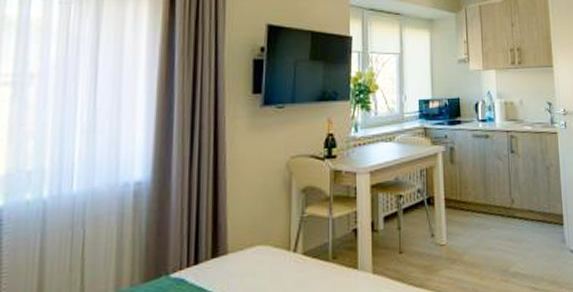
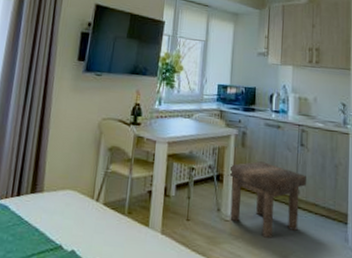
stool: none [439,176,520,255] -> present [228,161,306,238]

